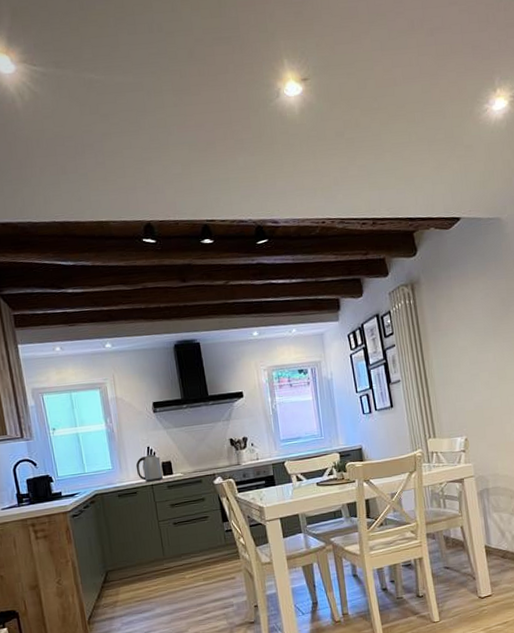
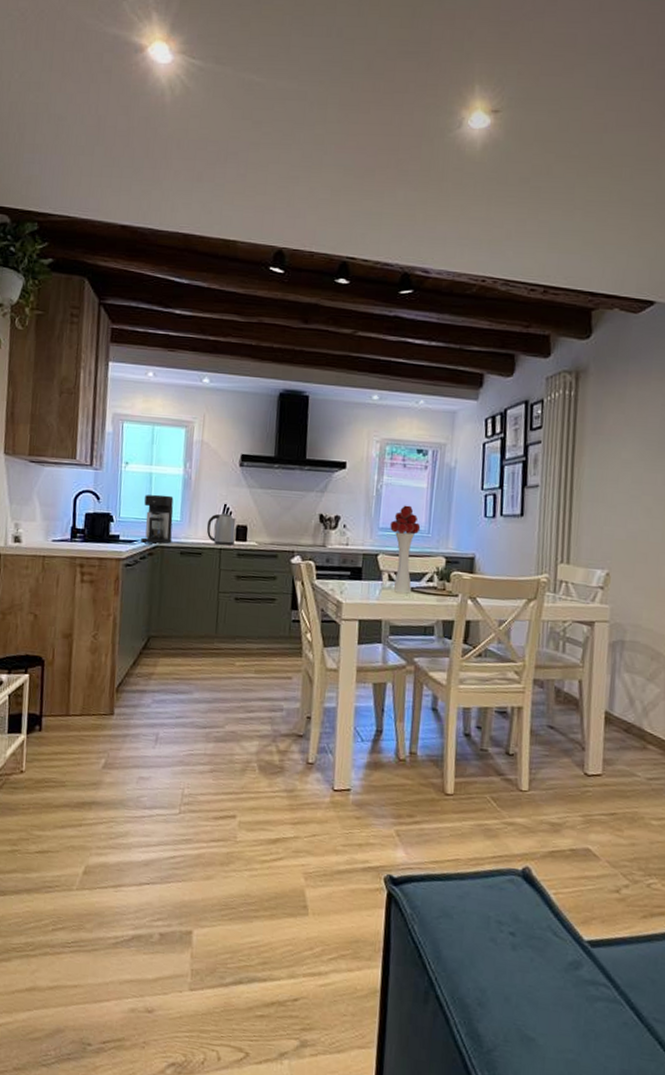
coffee maker: none [76,449,109,495] -> present [140,494,174,545]
flower bouquet: none [289,417,317,491] -> present [390,505,421,595]

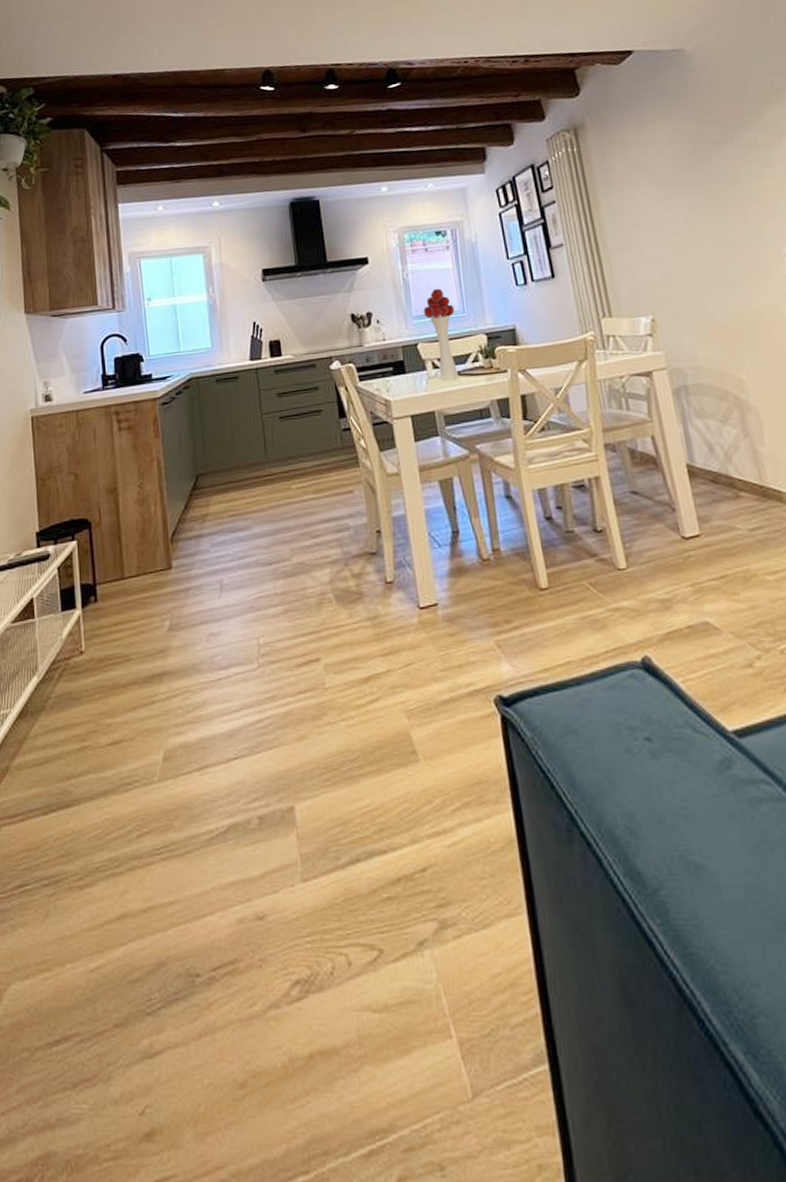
coffee maker: present [140,494,174,545] -> none [172,323,206,379]
kettle: present [206,513,236,546] -> none [238,331,271,366]

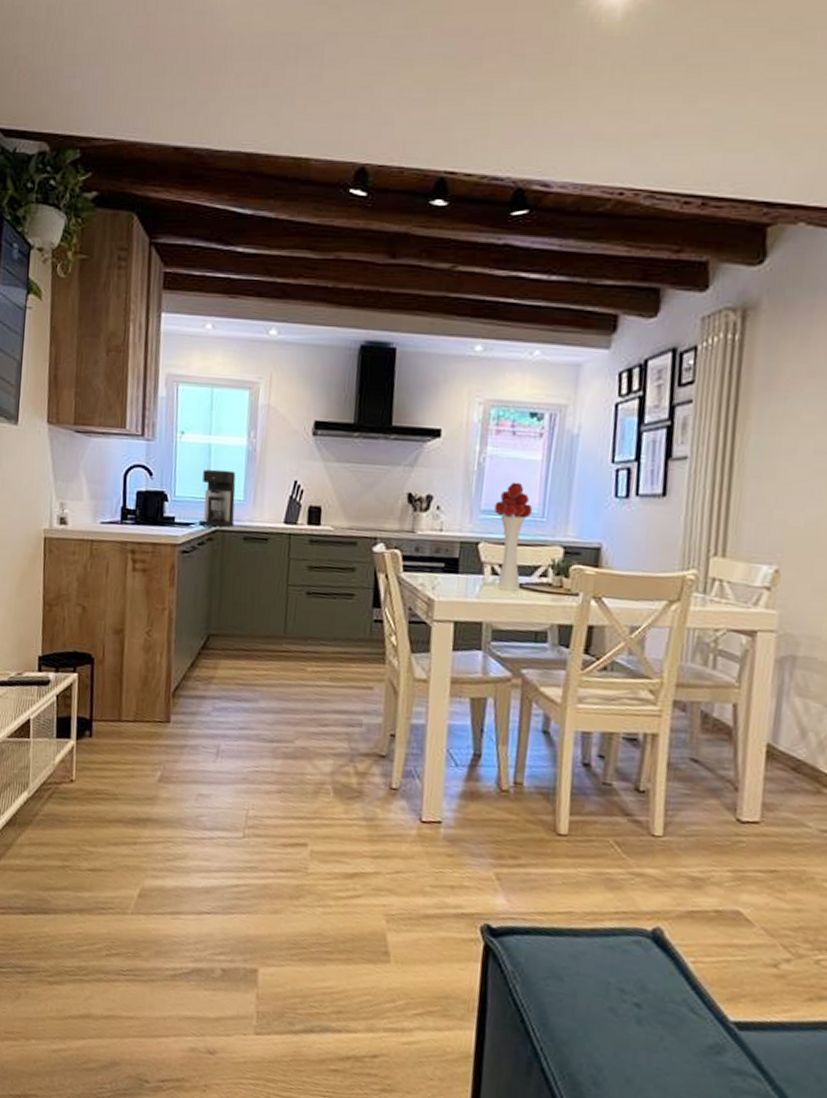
coffee maker: none [172,323,206,379] -> present [198,469,236,528]

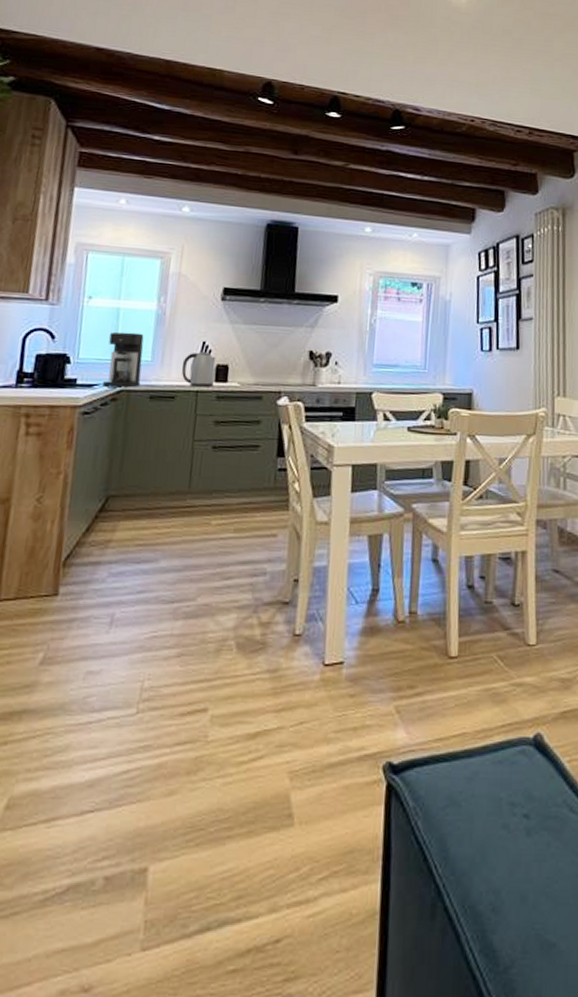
kettle: none [273,492,308,531] -> present [181,352,216,388]
flower bouquet: present [494,482,533,593] -> none [385,340,417,435]

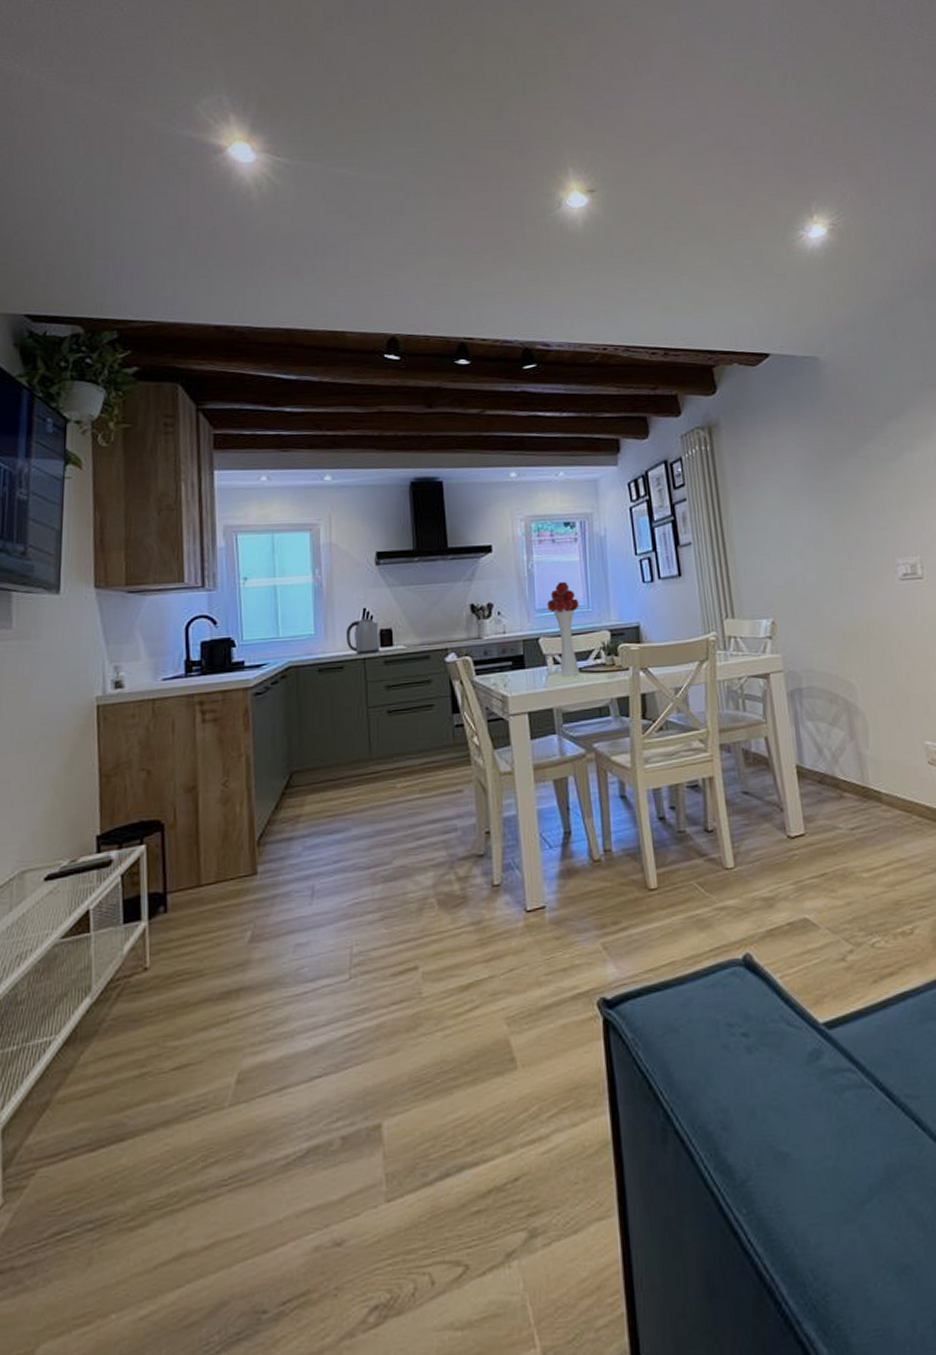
coffee maker: present [101,332,144,388] -> none [269,607,308,667]
flower bouquet: none [385,340,417,435] -> present [547,581,580,678]

